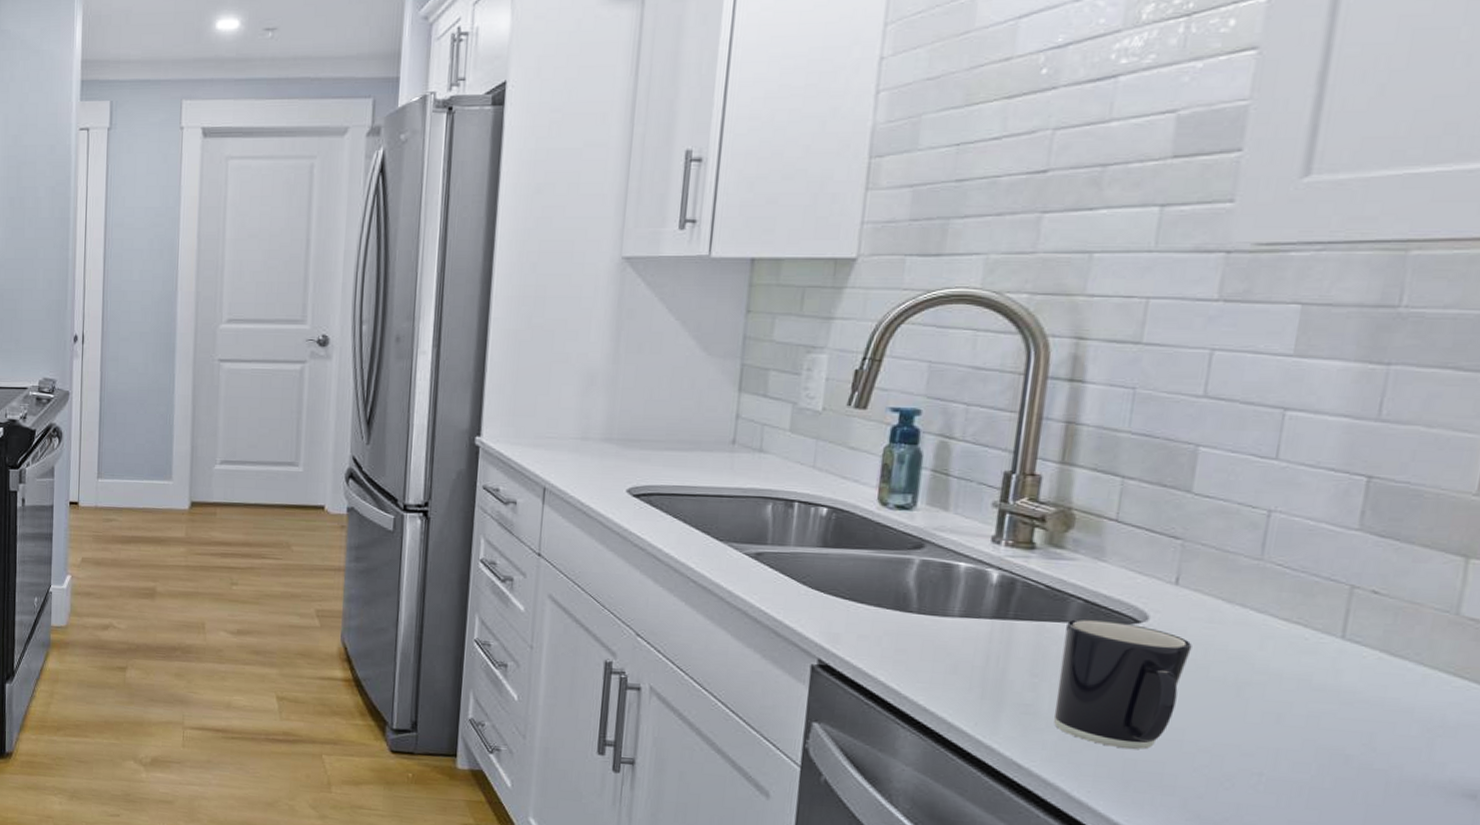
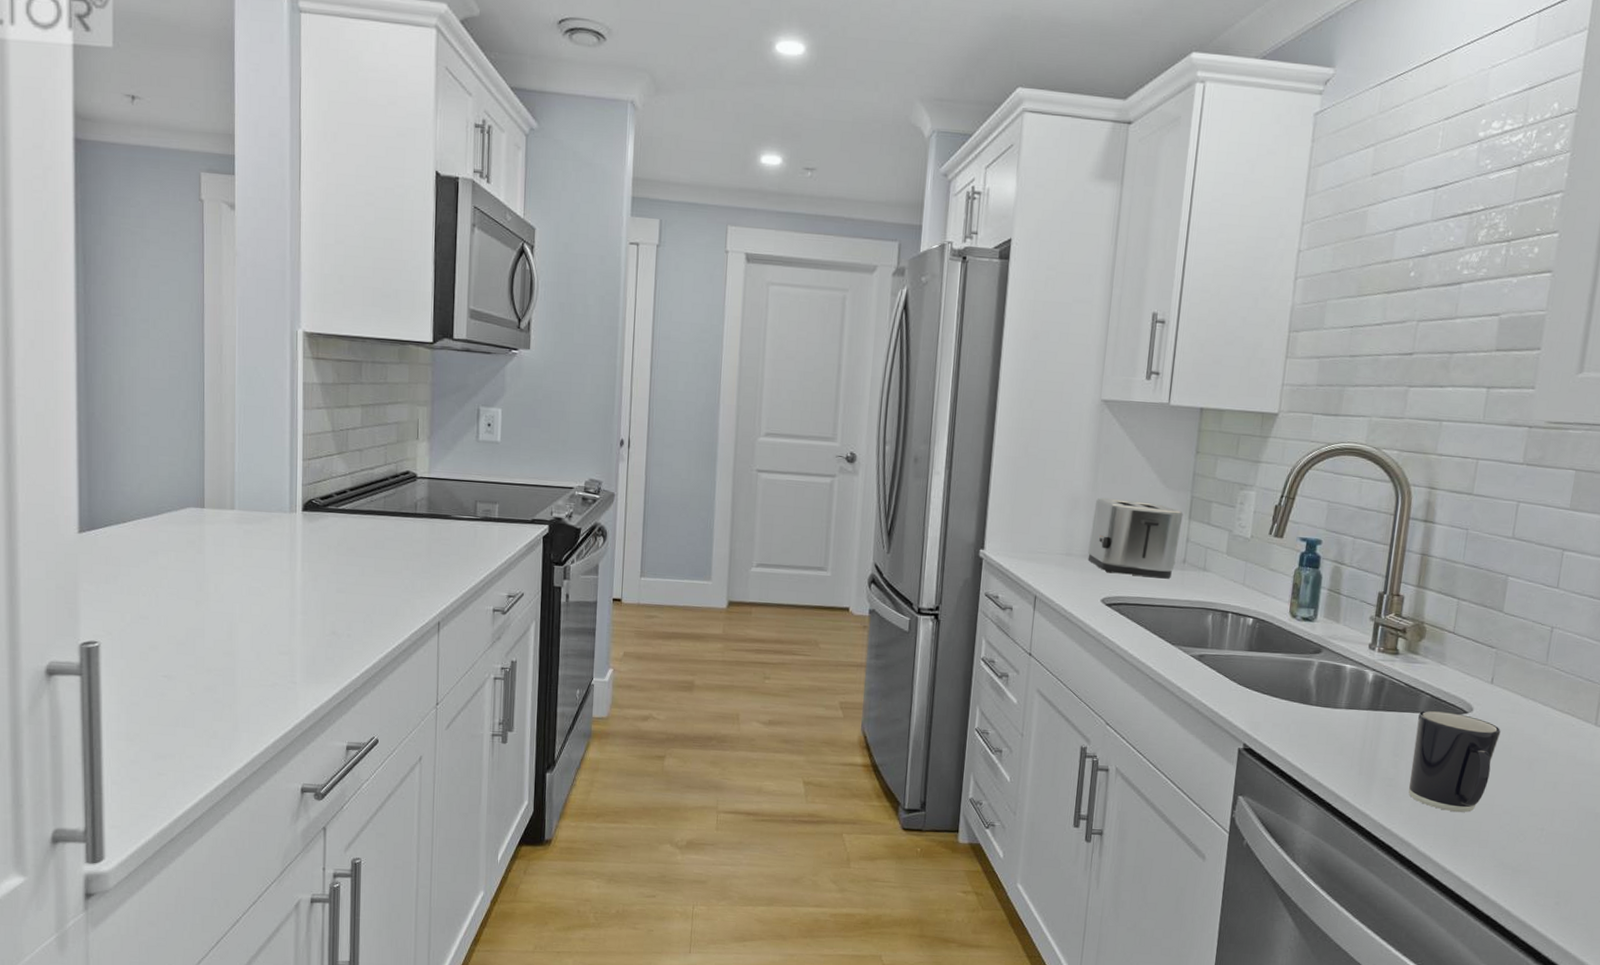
toaster: none [609,370,731,463] -> present [1088,497,1183,579]

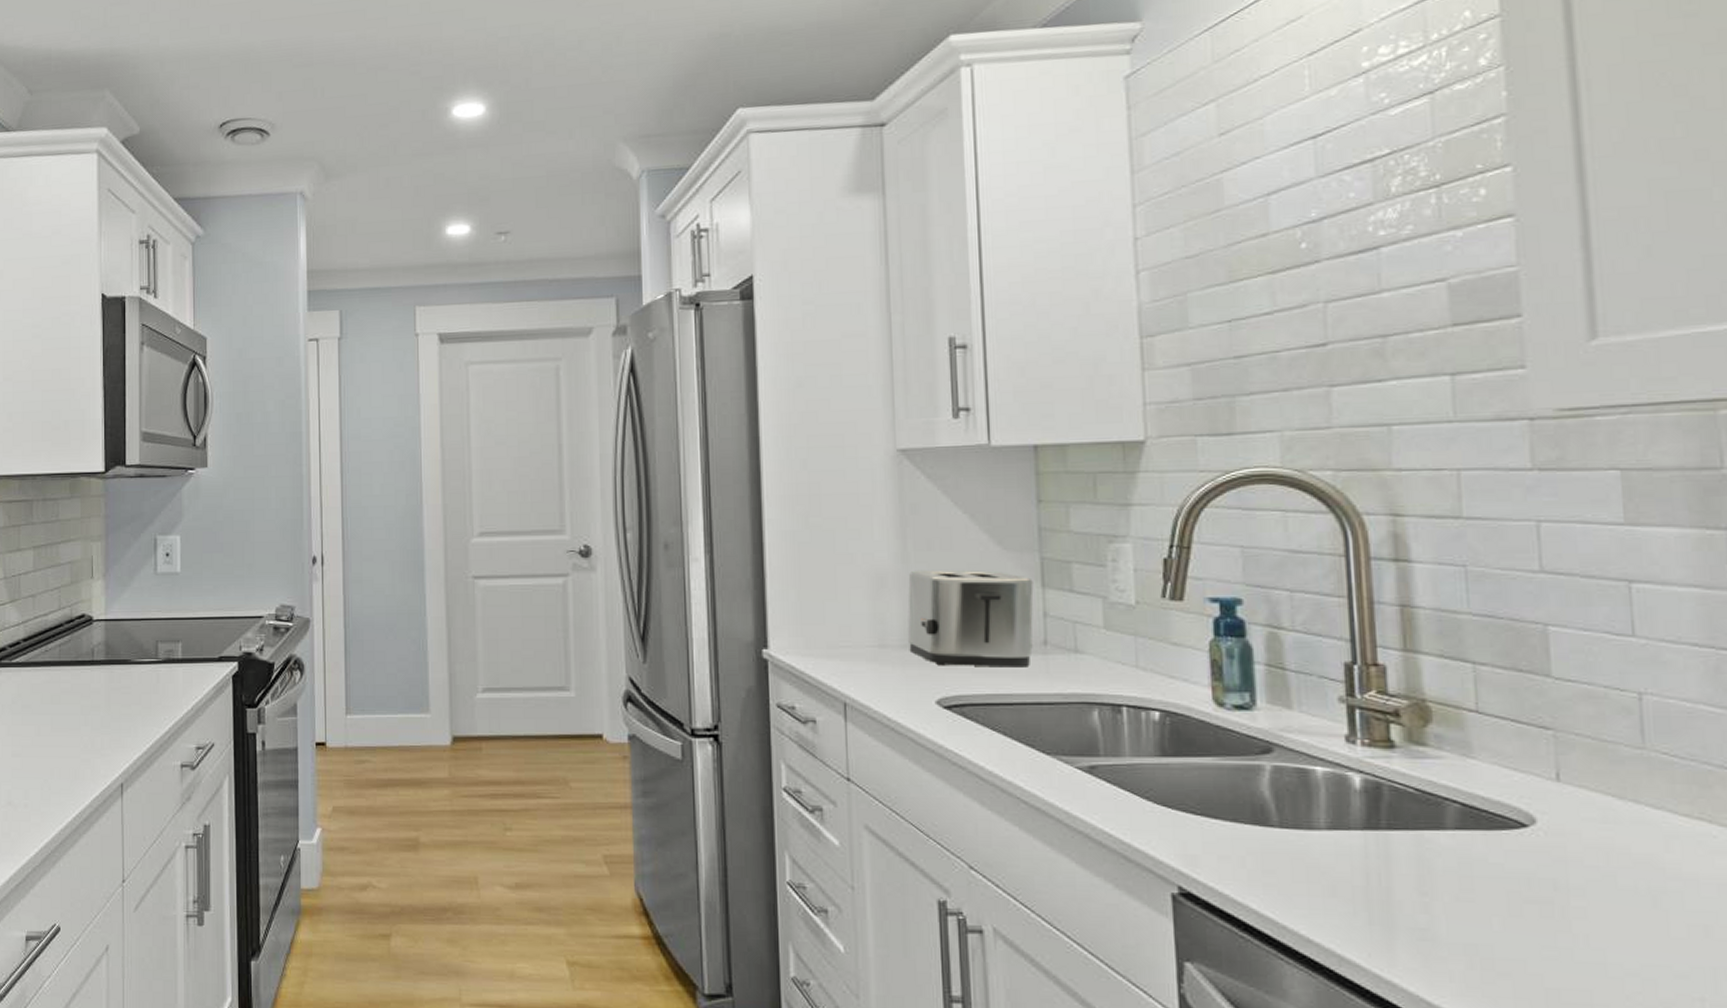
mug: present [1408,710,1501,812] -> none [1447,825,1592,976]

